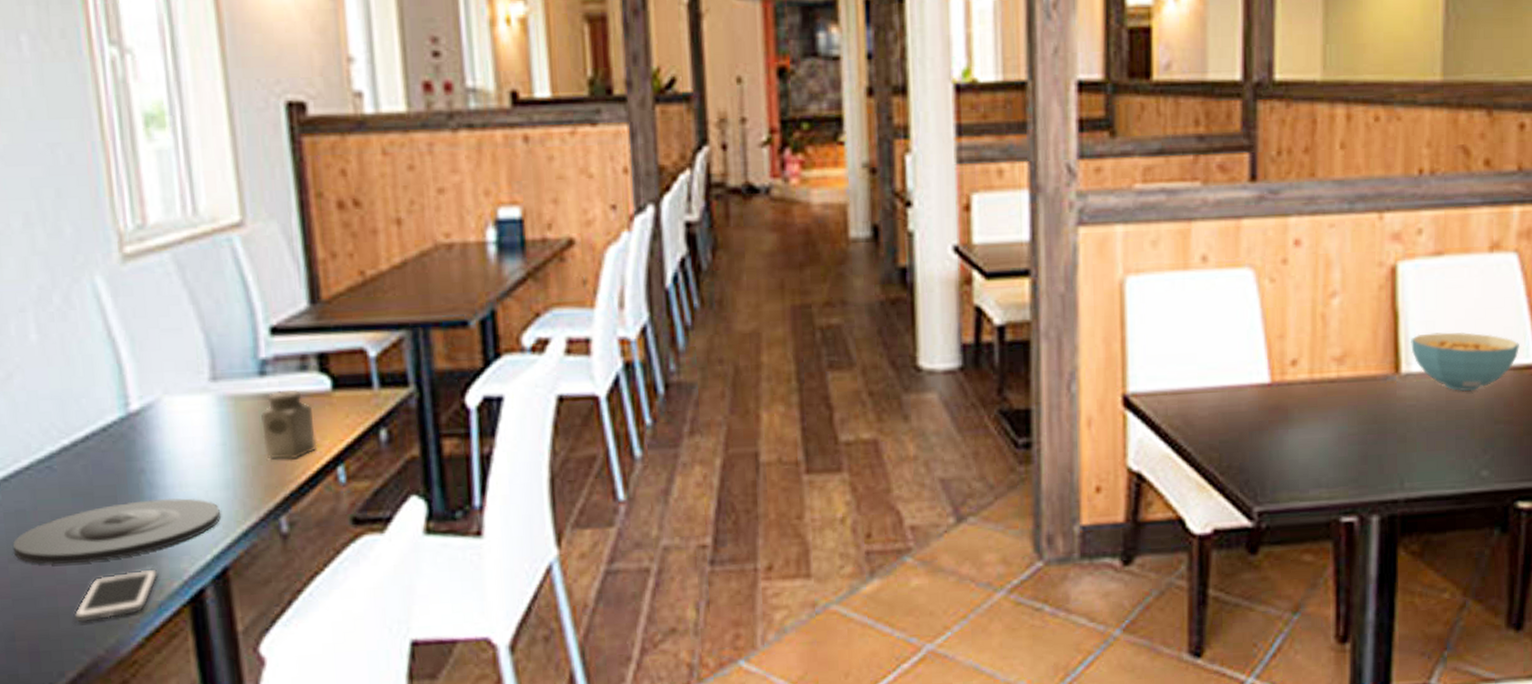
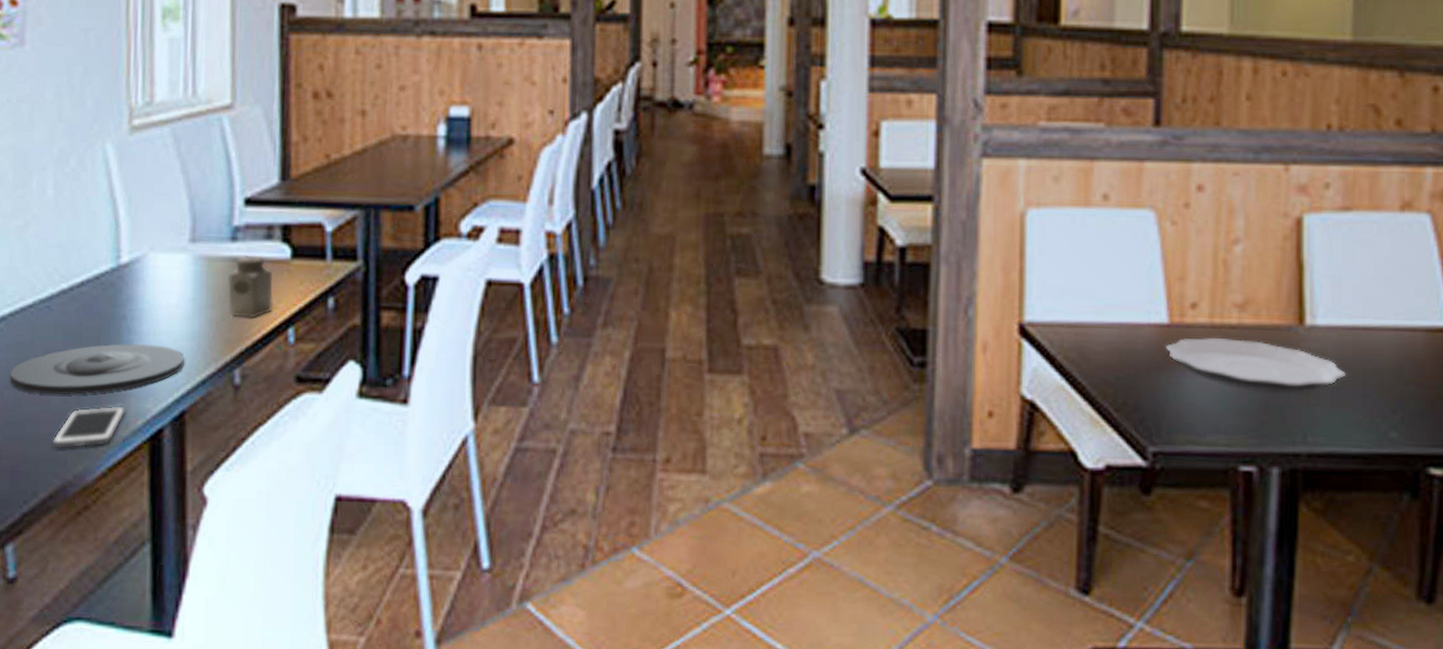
plate: none [1267,392,1440,441] -> present [1165,338,1346,392]
cereal bowl: present [1411,331,1521,392] -> none [1316,287,1433,349]

